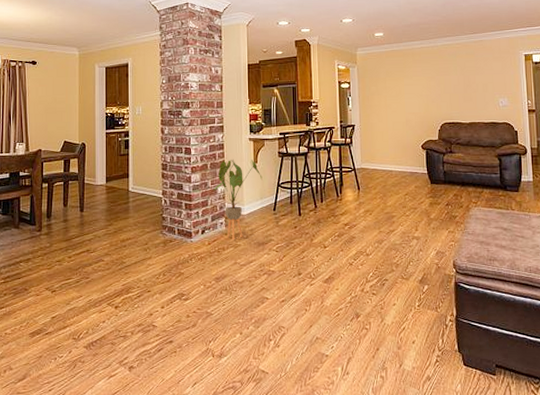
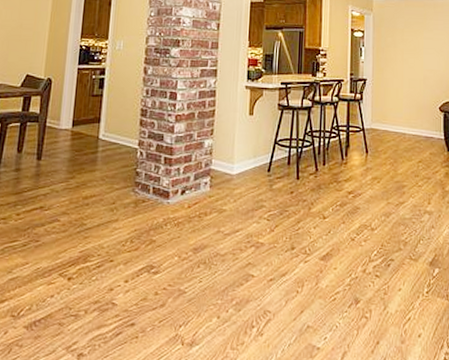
house plant: present [214,159,262,239] -> none [200,108,258,203]

